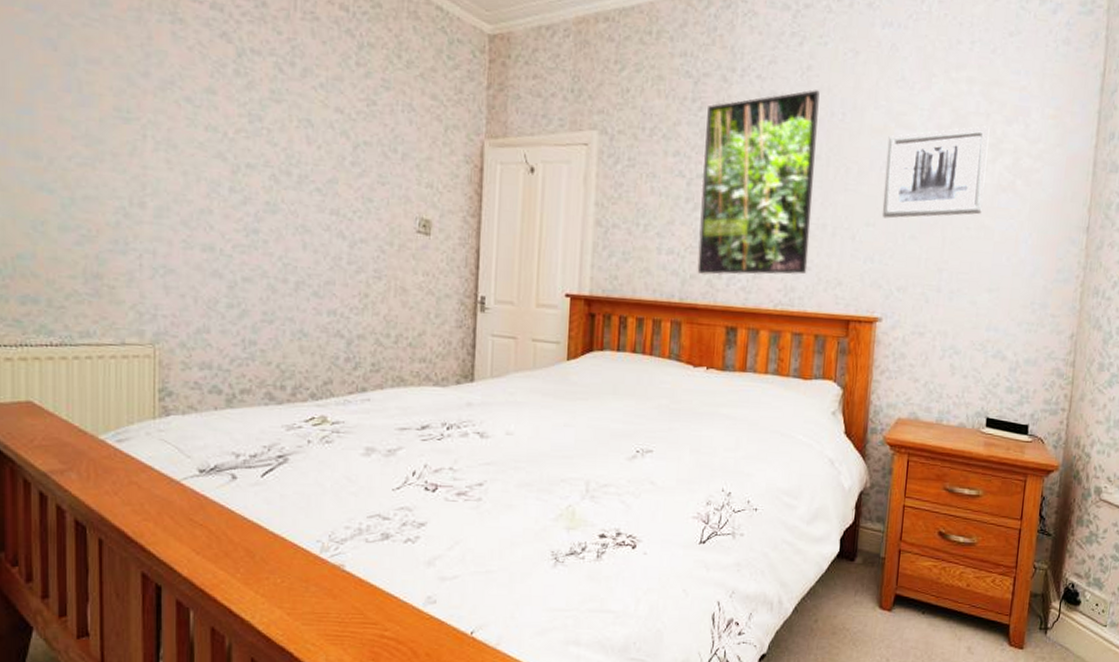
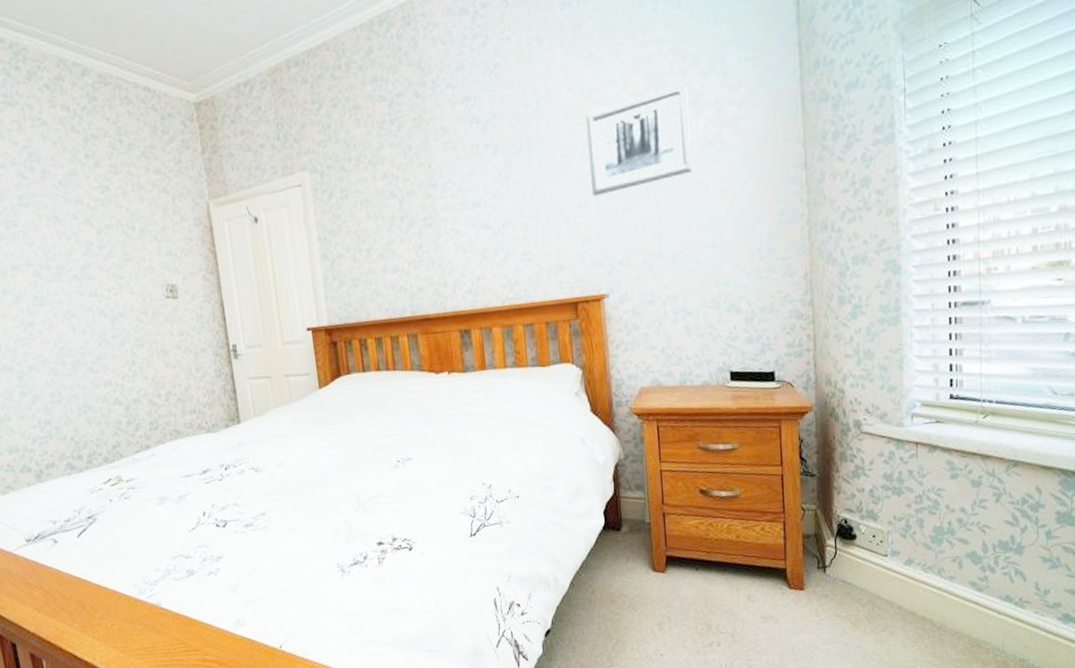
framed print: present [697,89,820,275] -> none [406,85,528,286]

